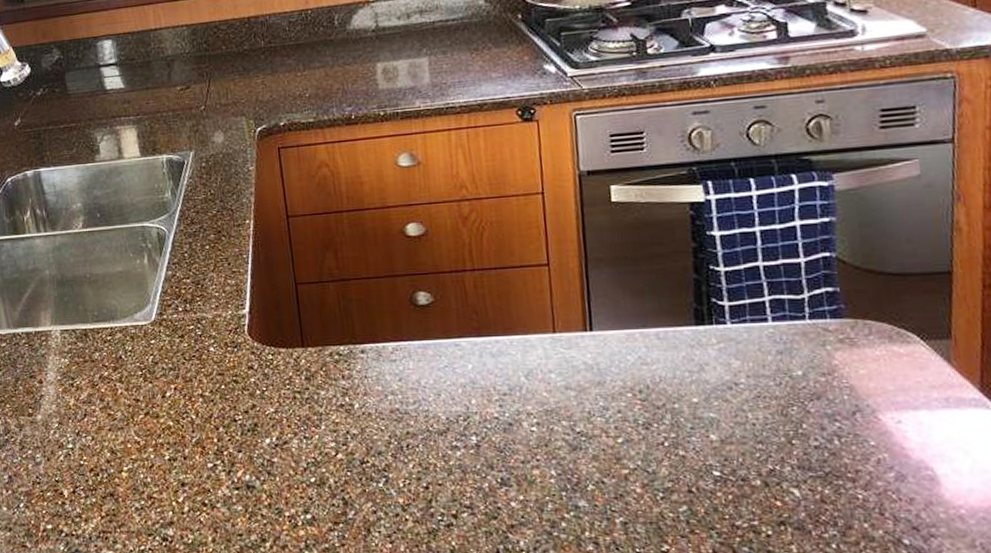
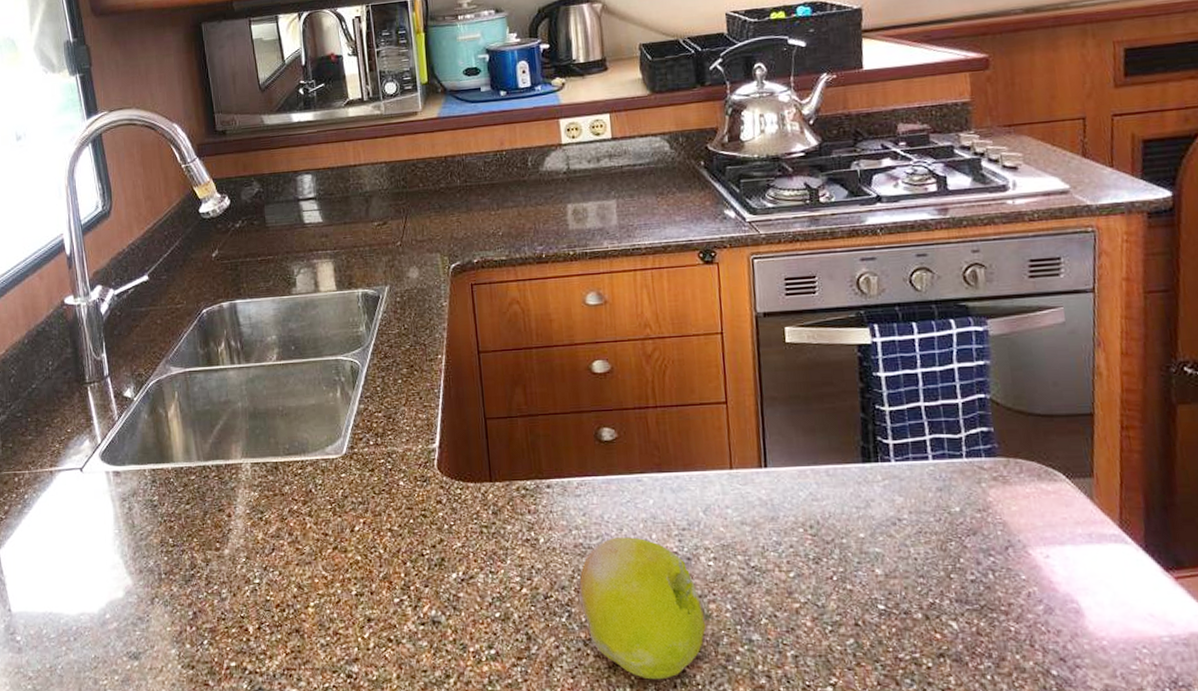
fruit: none [396,402,530,546] -> present [579,537,707,680]

